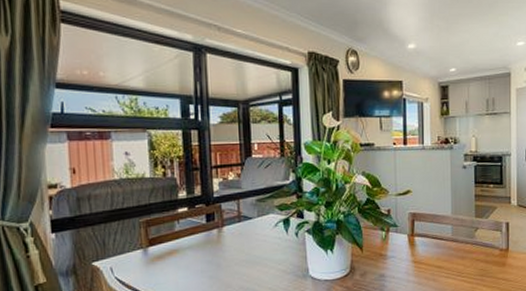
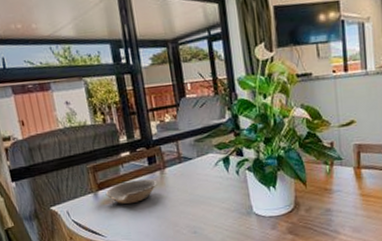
bowl: none [156,236,213,263] -> present [105,179,158,205]

